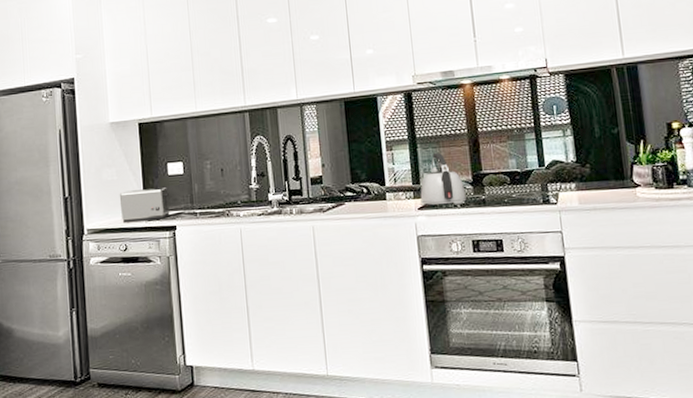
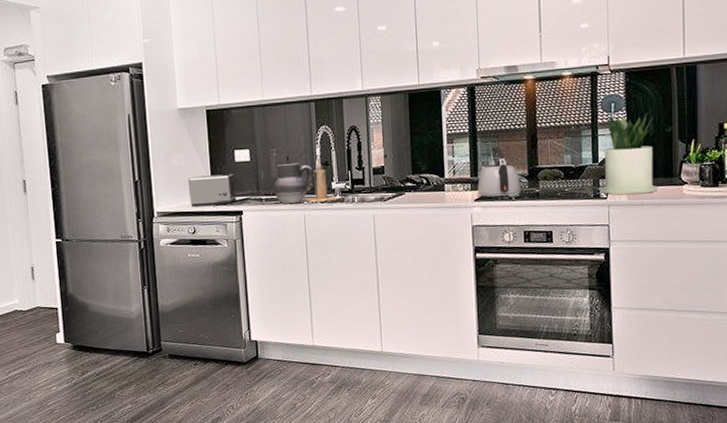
ceramic jug: none [208,175,250,218] -> present [273,163,314,205]
soap dispenser: none [237,168,275,215] -> present [302,157,338,202]
planter: none [548,114,611,200] -> present [600,113,659,195]

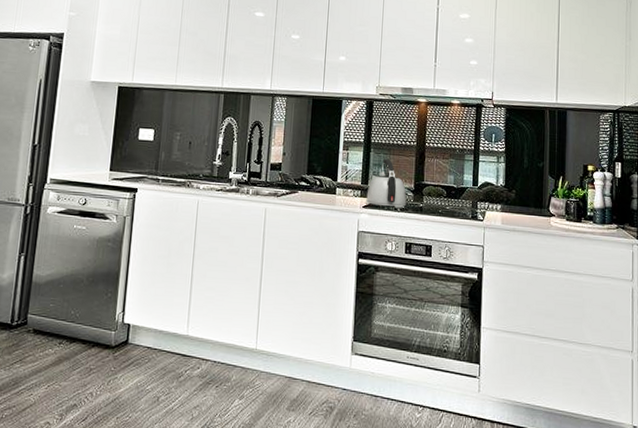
toaster: present [187,174,237,208] -> none [86,148,136,181]
ceramic jug: present [273,163,314,205] -> none [171,148,214,188]
soap dispenser: present [302,157,338,202] -> none [198,146,233,190]
planter: present [600,113,659,195] -> none [477,144,530,221]

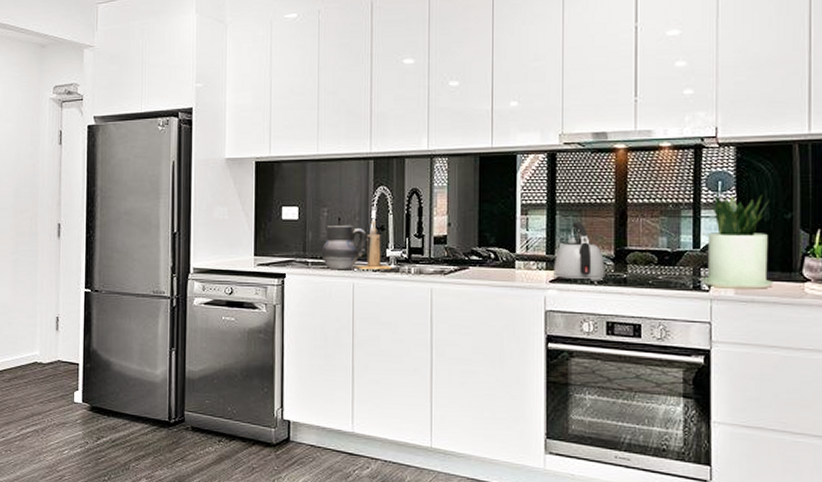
ceramic jug: none [171,148,214,188] -> present [321,226,367,270]
soap dispenser: none [198,146,233,190] -> present [351,220,392,270]
planter: none [477,144,530,221] -> present [701,195,774,289]

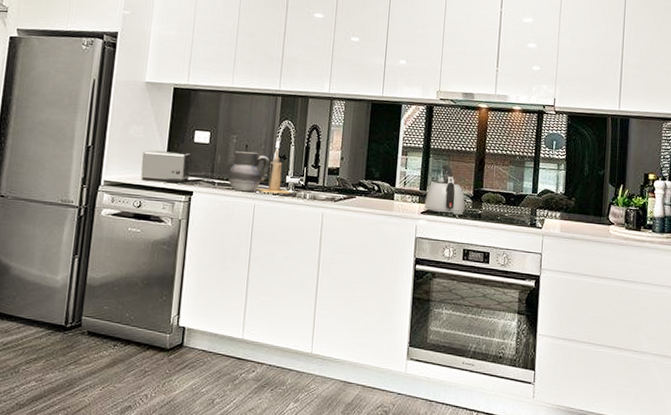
toaster: none [229,232,281,266] -> present [141,150,192,184]
planter: present [701,195,774,289] -> none [536,152,589,229]

